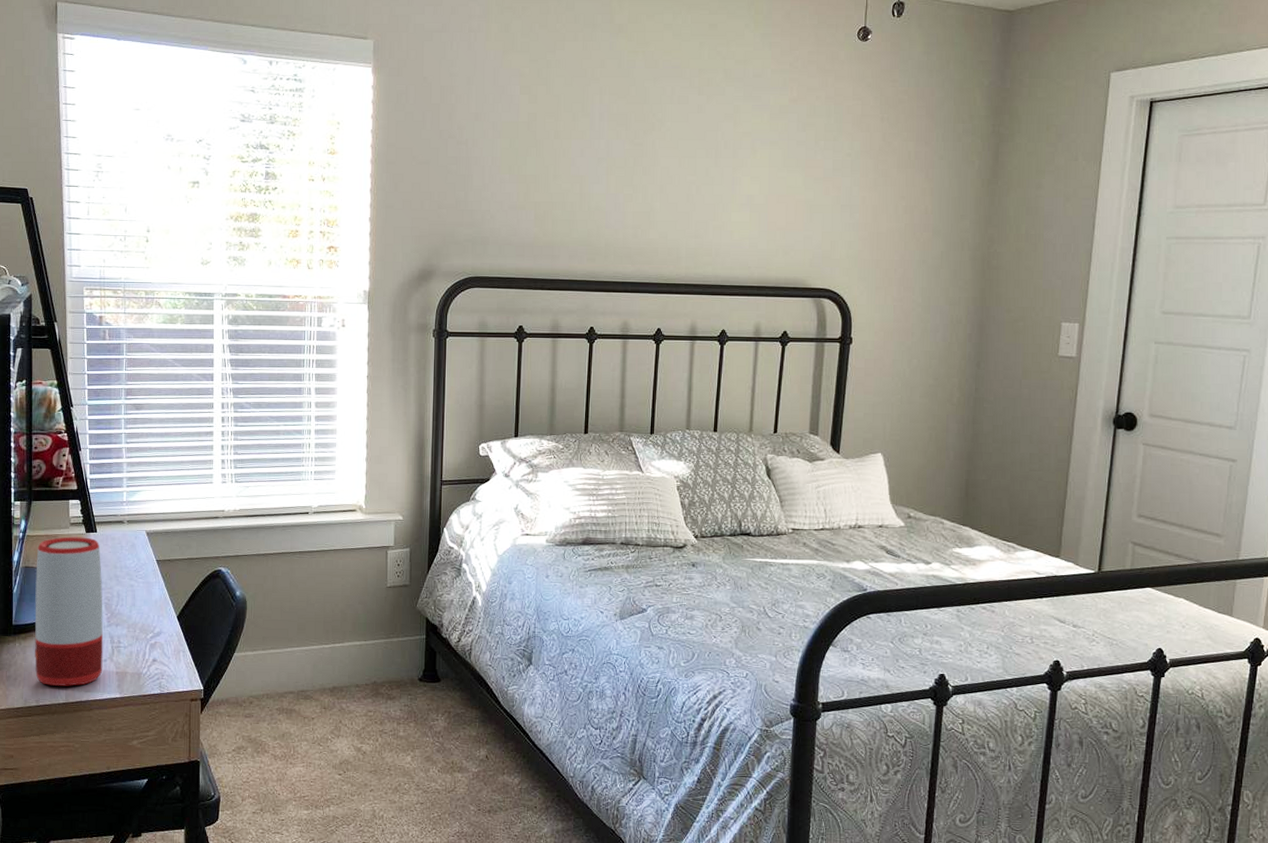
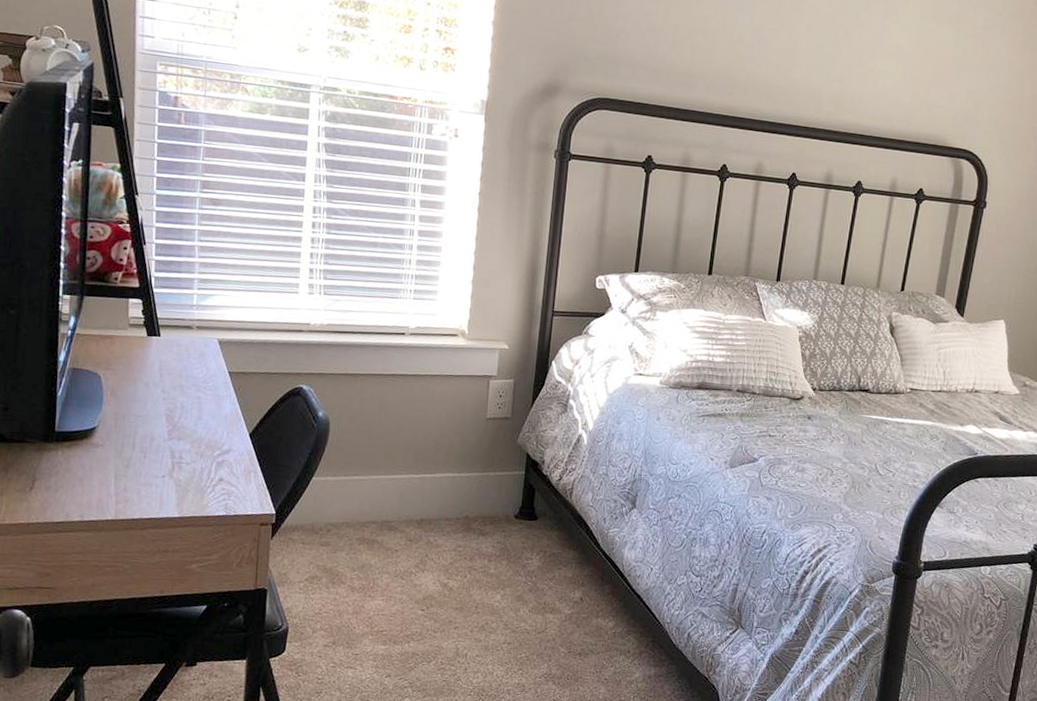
speaker: present [35,536,104,686] -> none [80,338,165,502]

